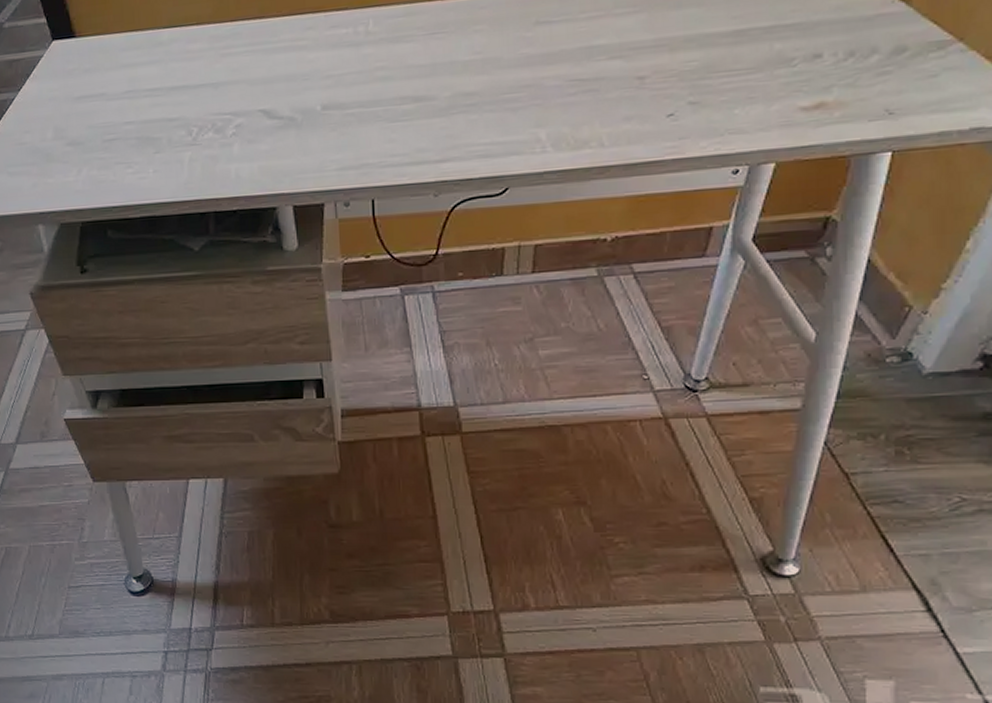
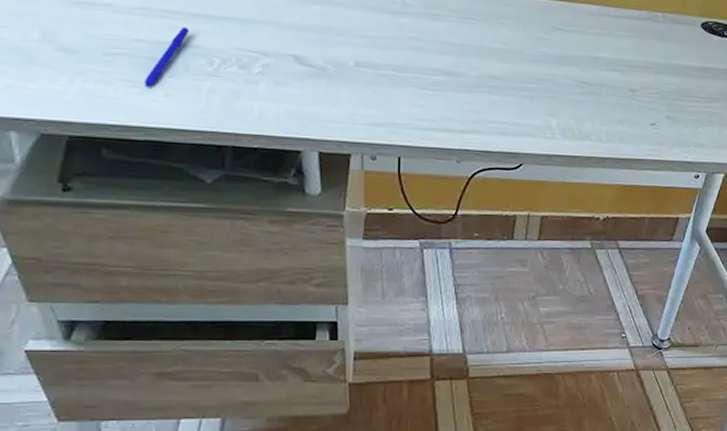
pen: none [137,101,170,167] -> present [145,26,189,88]

